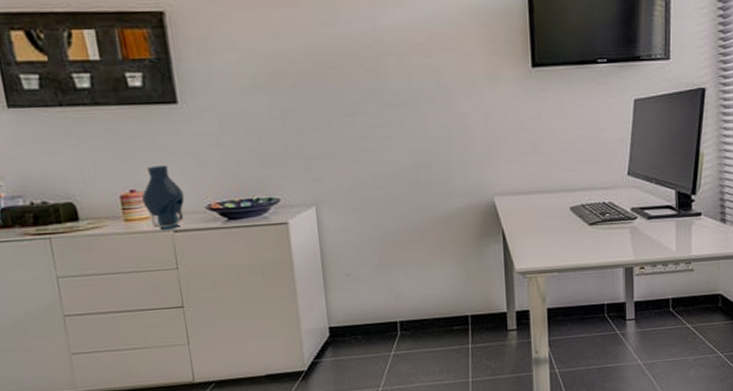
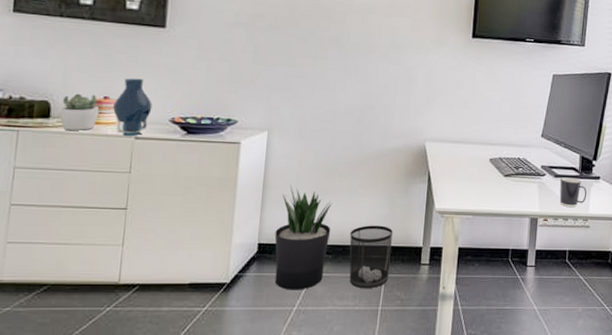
succulent plant: none [87,189,130,232] -> present [59,93,100,131]
planter: none [344,262,405,372] -> present [274,185,332,290]
waste bin: none [426,294,475,362] -> present [349,225,393,289]
mug: none [654,217,688,252] -> present [559,177,587,208]

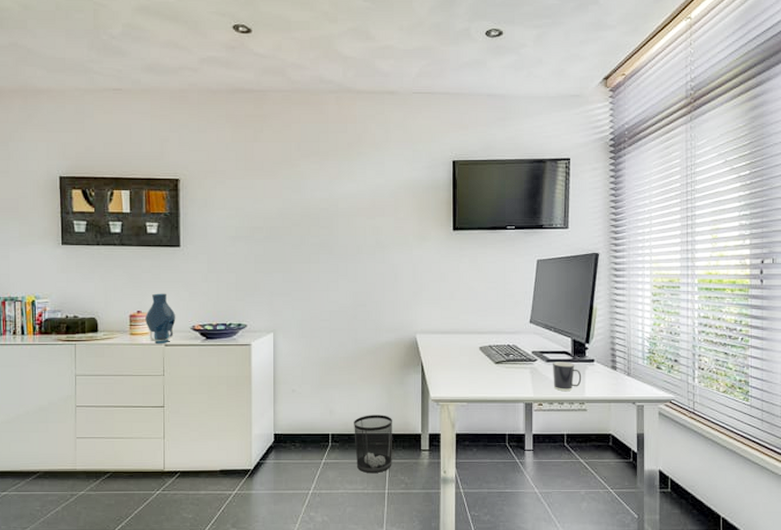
succulent plant: present [59,93,100,131] -> none [104,310,135,342]
planter: present [274,185,332,290] -> none [287,380,336,475]

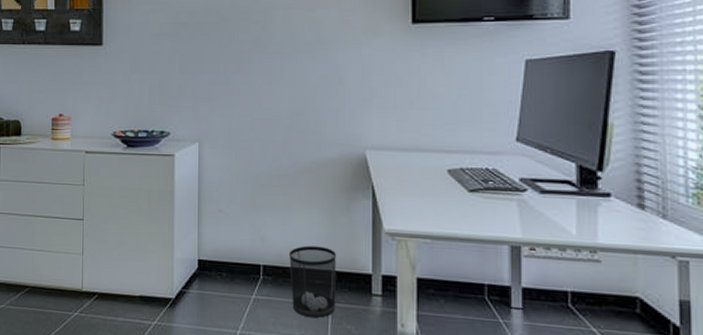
vase: present [145,293,176,345] -> none [67,95,97,151]
mug: present [552,362,582,392] -> none [548,193,593,234]

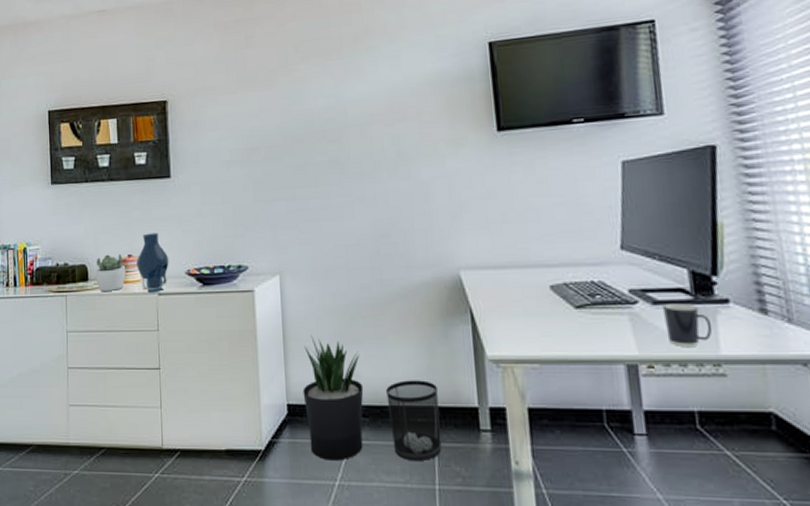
succulent plant: none [27,112,57,147] -> present [95,254,126,292]
vase: none [67,95,97,151] -> present [137,232,169,294]
planter: none [213,199,269,313] -> present [303,335,364,461]
mug: none [548,193,593,234] -> present [662,303,713,348]

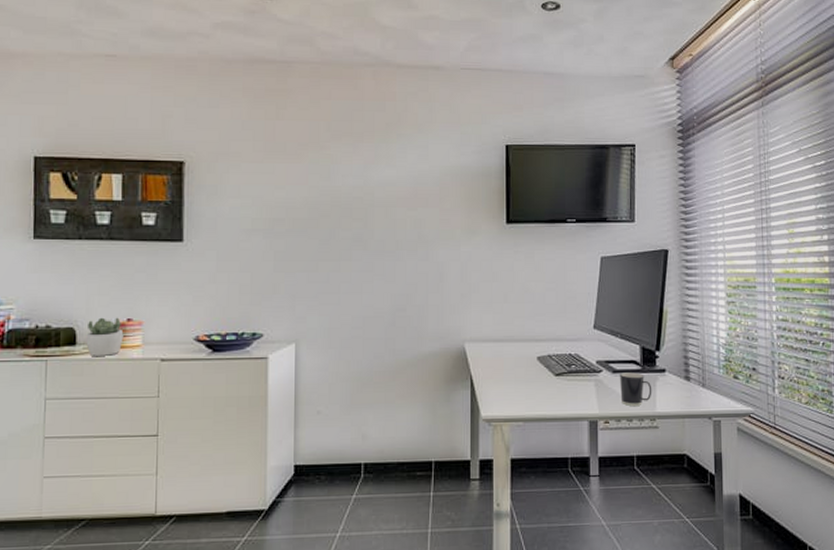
vase: present [137,232,169,294] -> none [137,297,176,359]
planter: present [303,335,364,461] -> none [311,400,370,515]
waste bin: present [386,380,442,462] -> none [391,438,436,510]

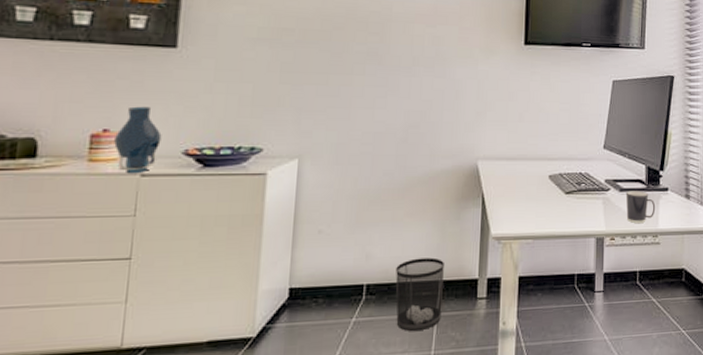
succulent plant: present [84,317,124,357] -> none [47,127,98,172]
vase: none [137,297,176,359] -> present [114,106,162,174]
waste bin: none [391,438,436,510] -> present [395,257,444,332]

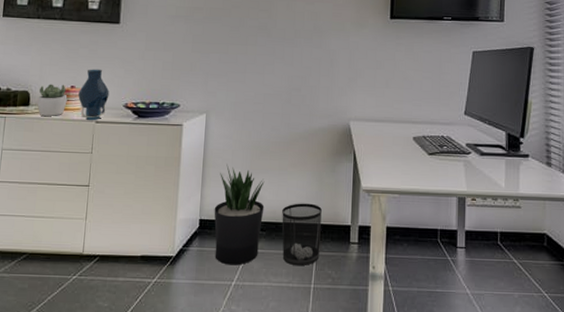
succulent plant: none [47,127,98,172] -> present [36,84,68,117]
planter: none [308,218,374,340] -> present [214,164,265,265]
mug: present [625,191,656,224] -> none [486,155,516,187]

